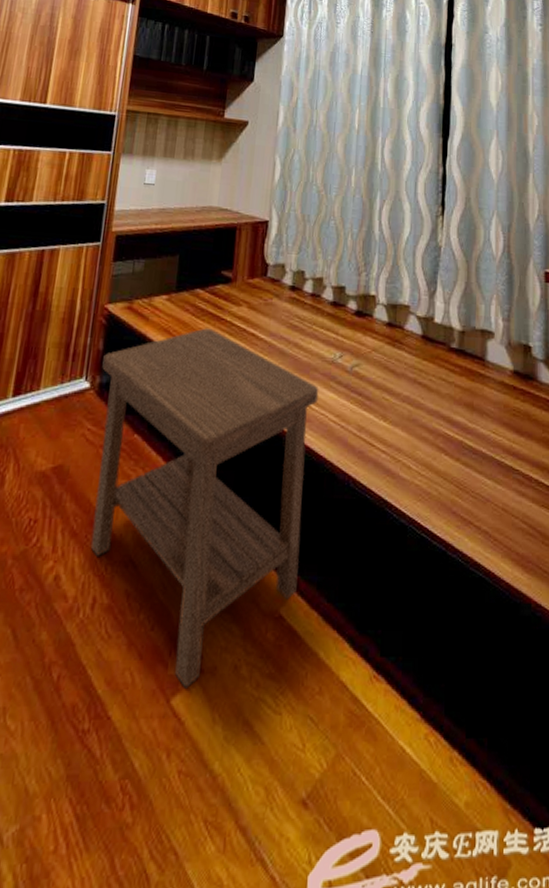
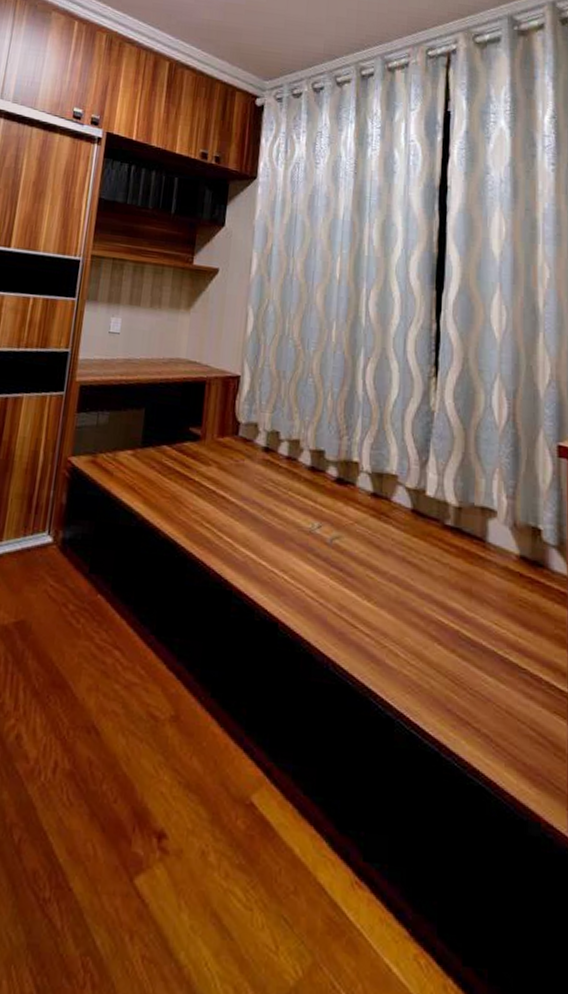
side table: present [90,328,319,688] -> none [52,487,295,869]

